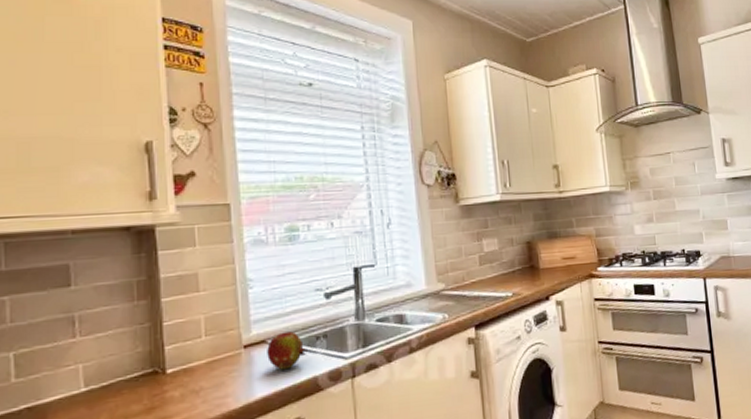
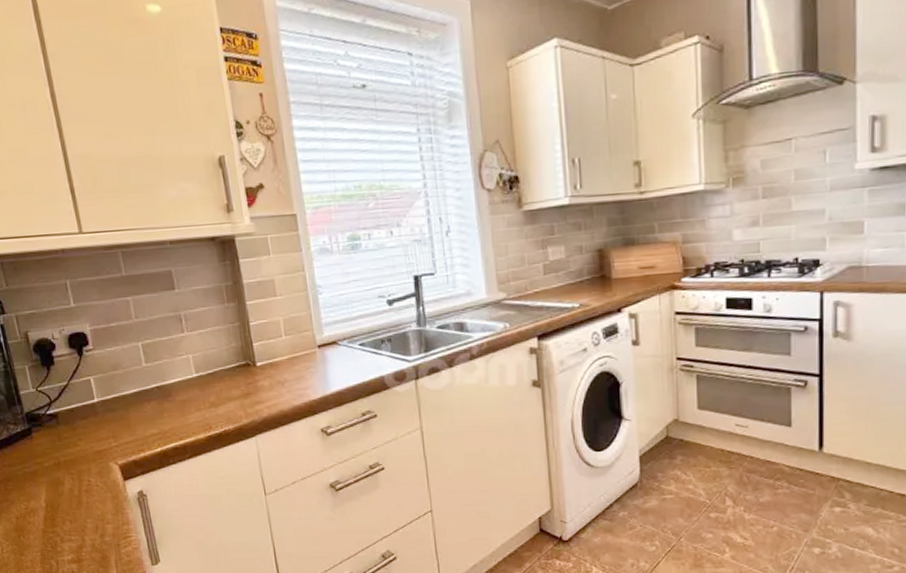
fruit: present [267,331,307,370] -> none [338,334,374,369]

